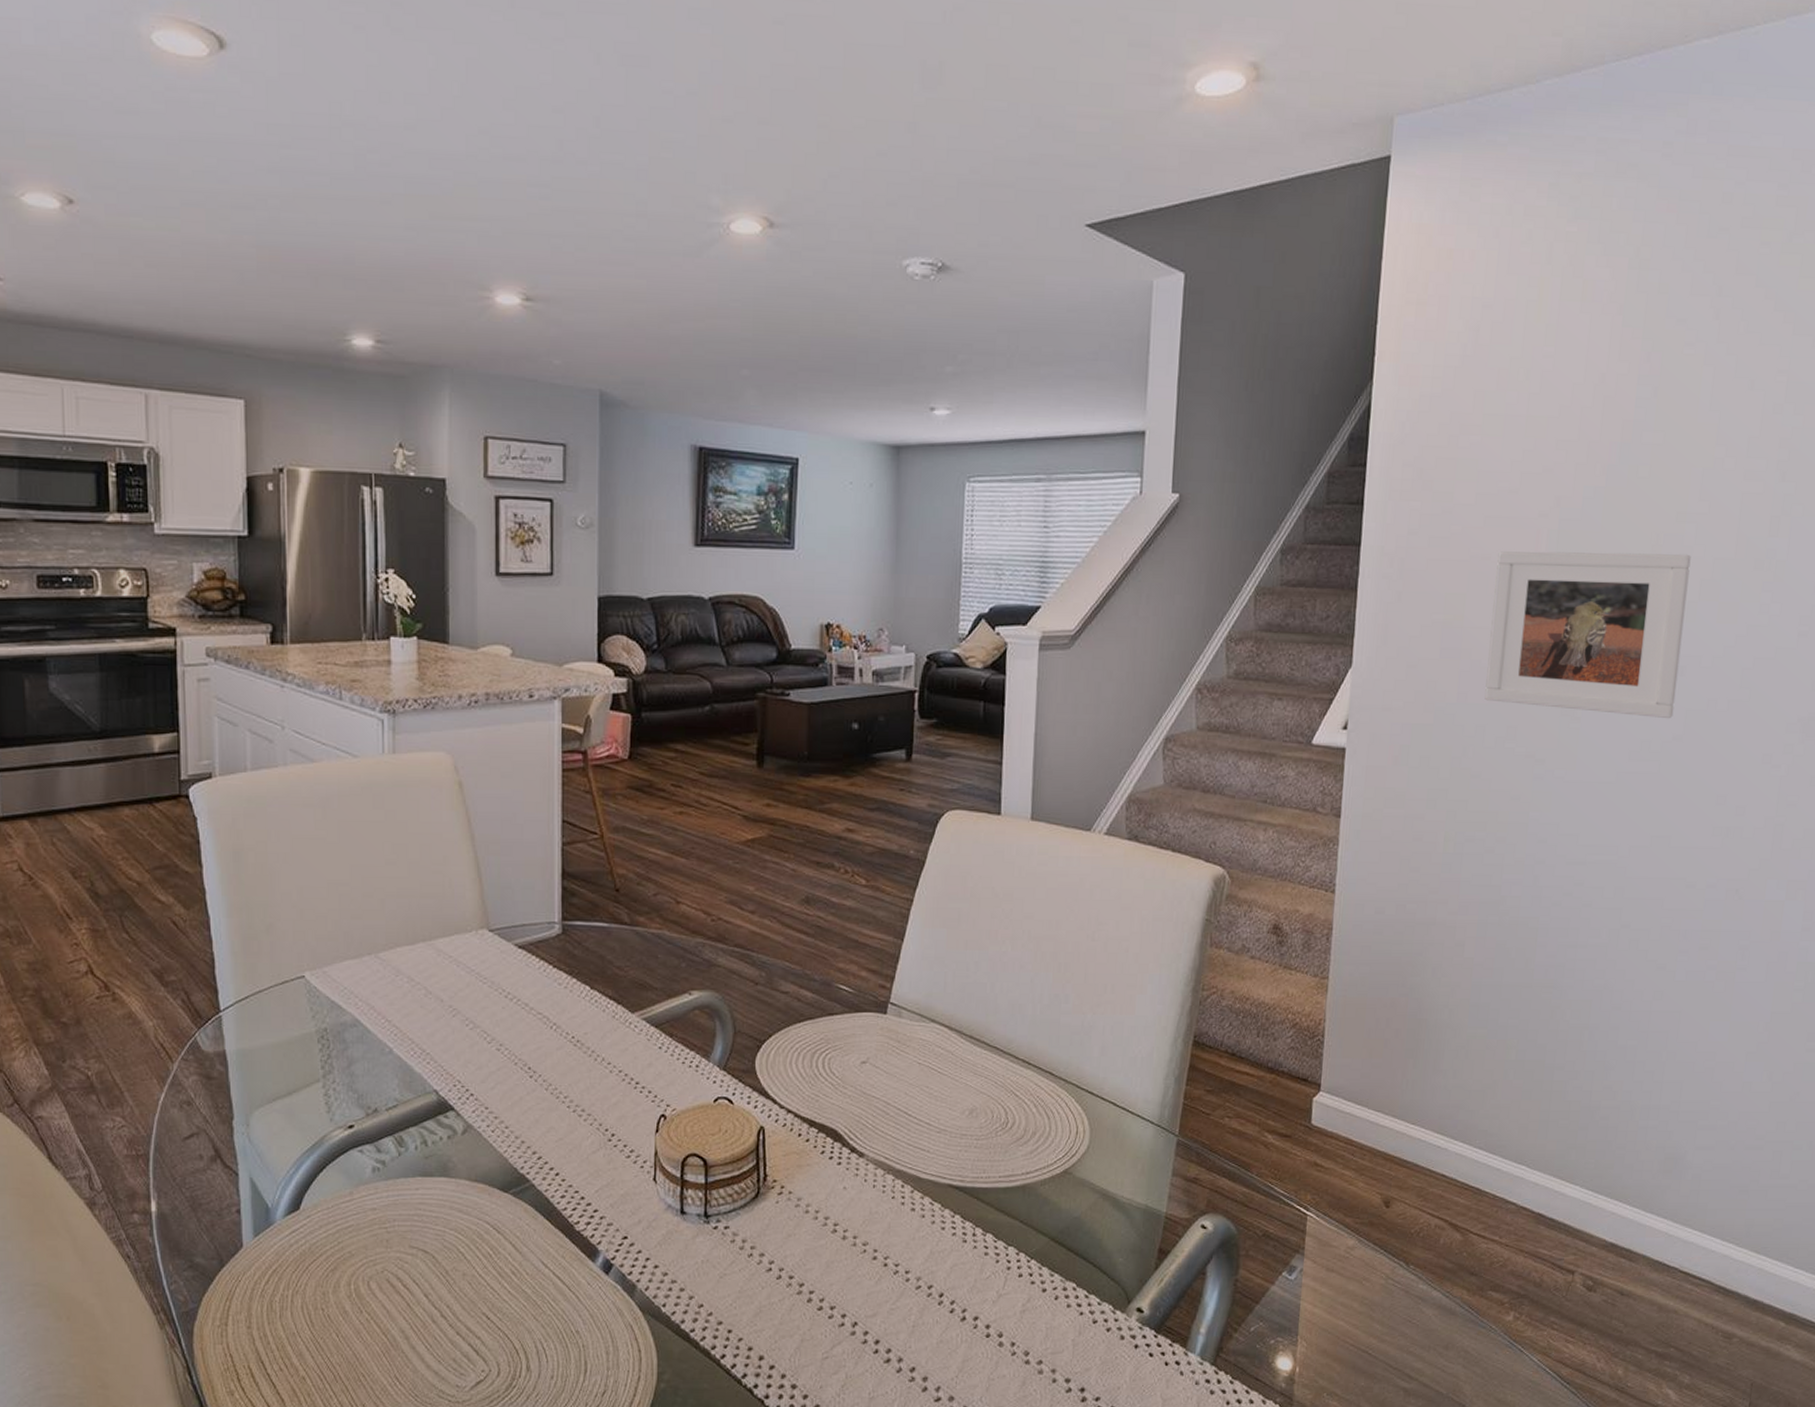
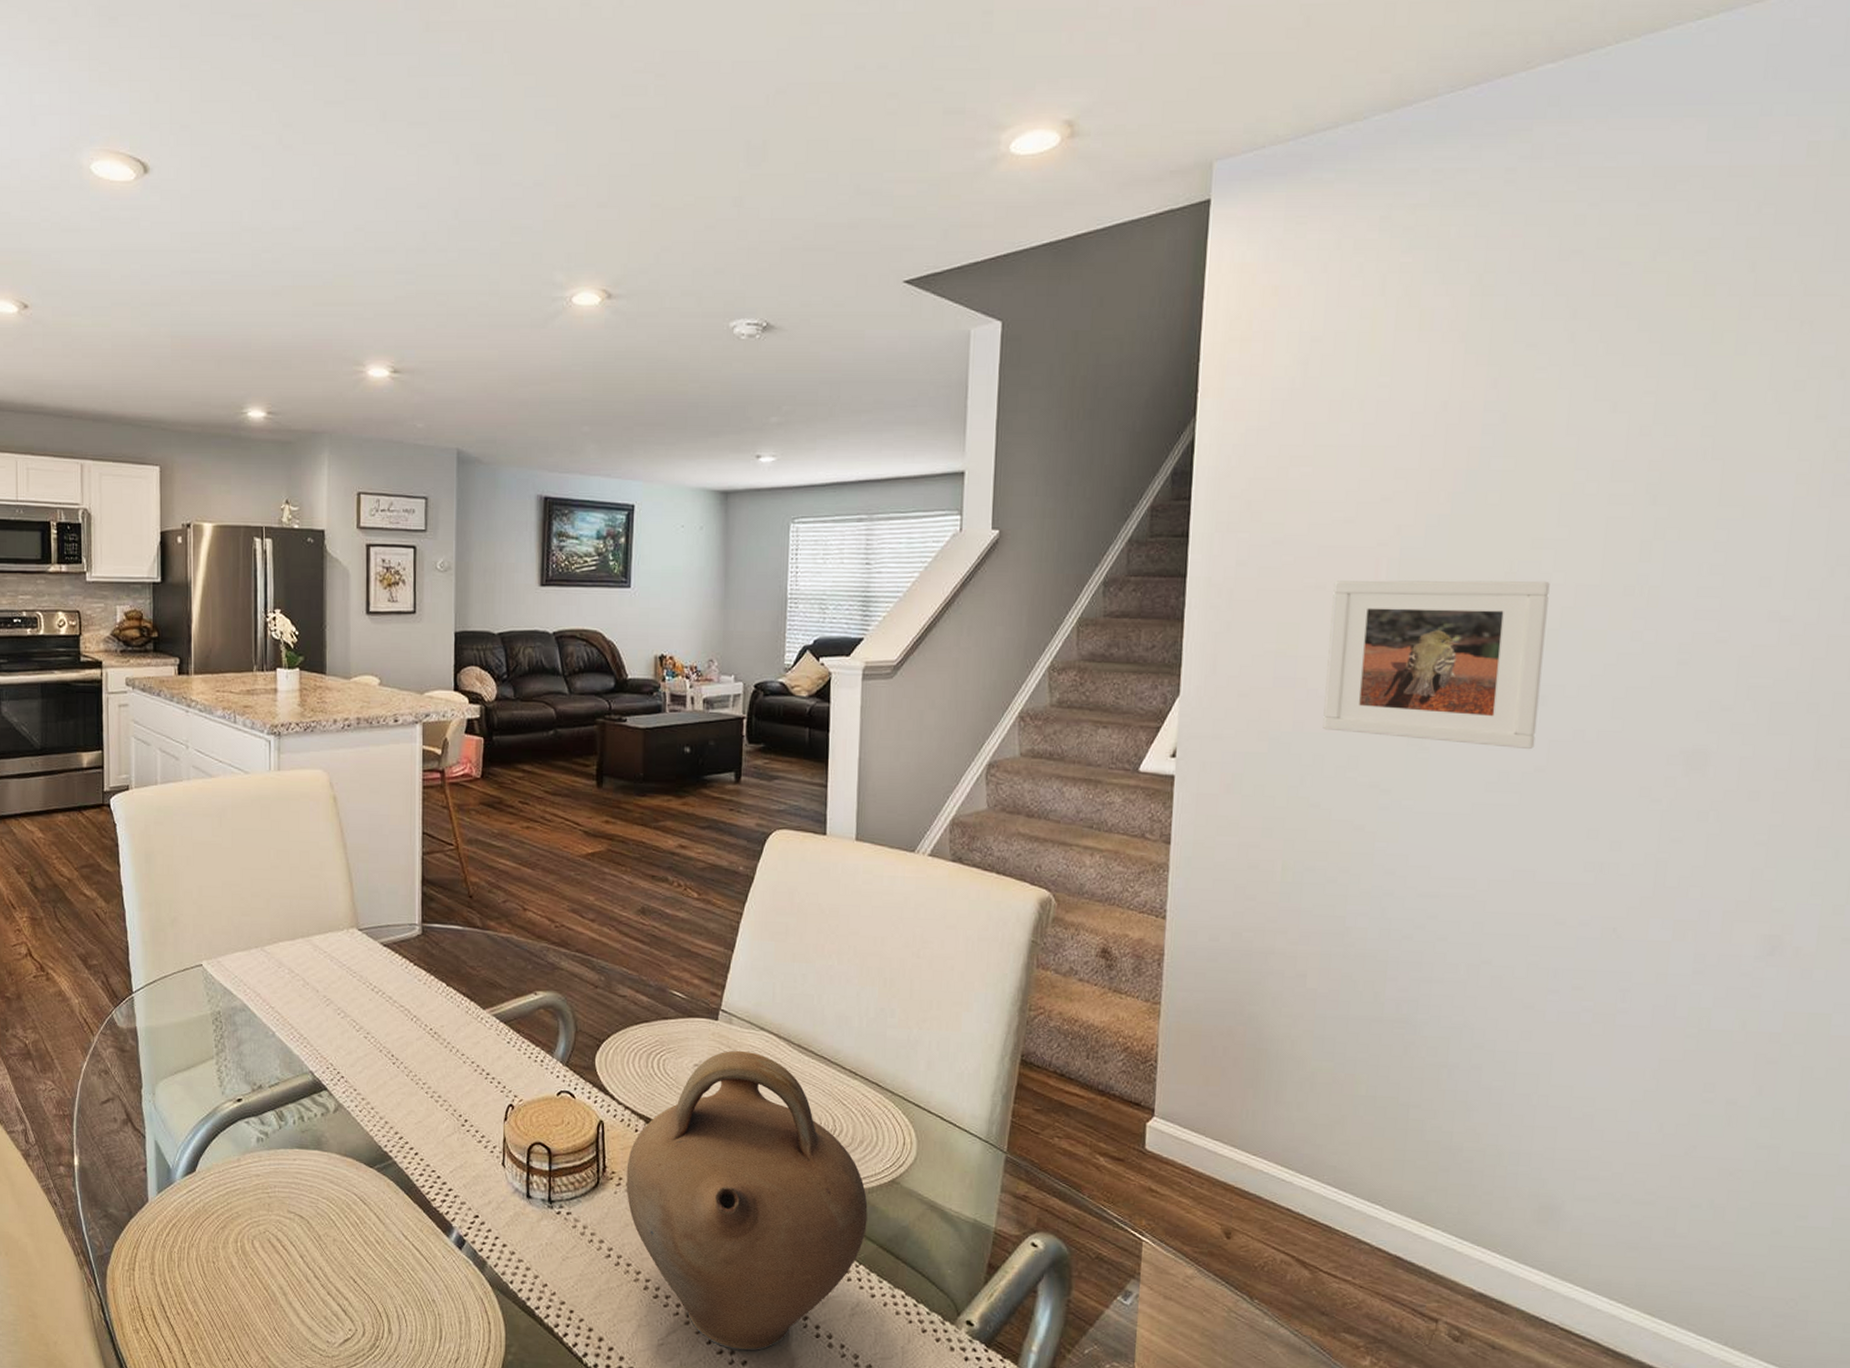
jug: none [788,1046,1040,1357] -> present [626,1051,868,1351]

